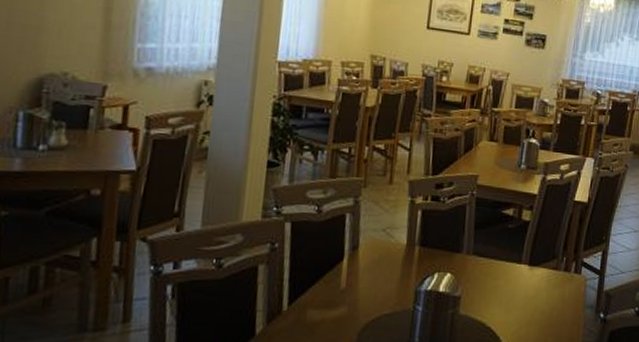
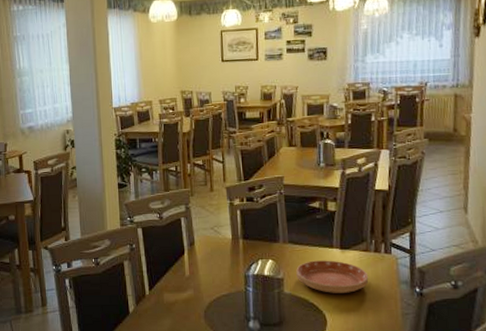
saucer: none [476,277,555,317] -> present [296,260,369,293]

